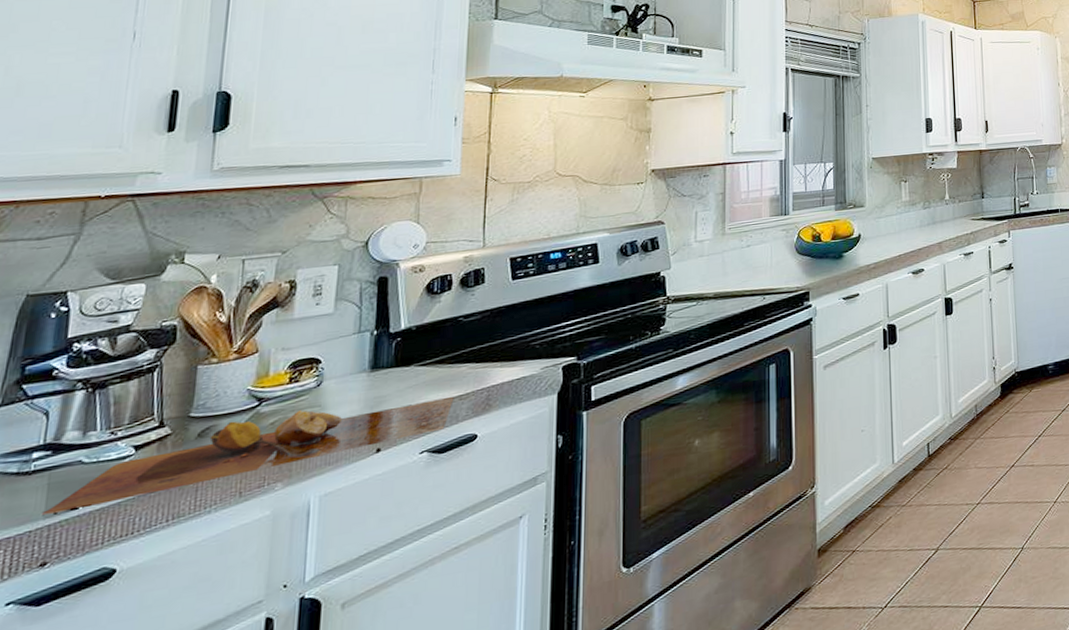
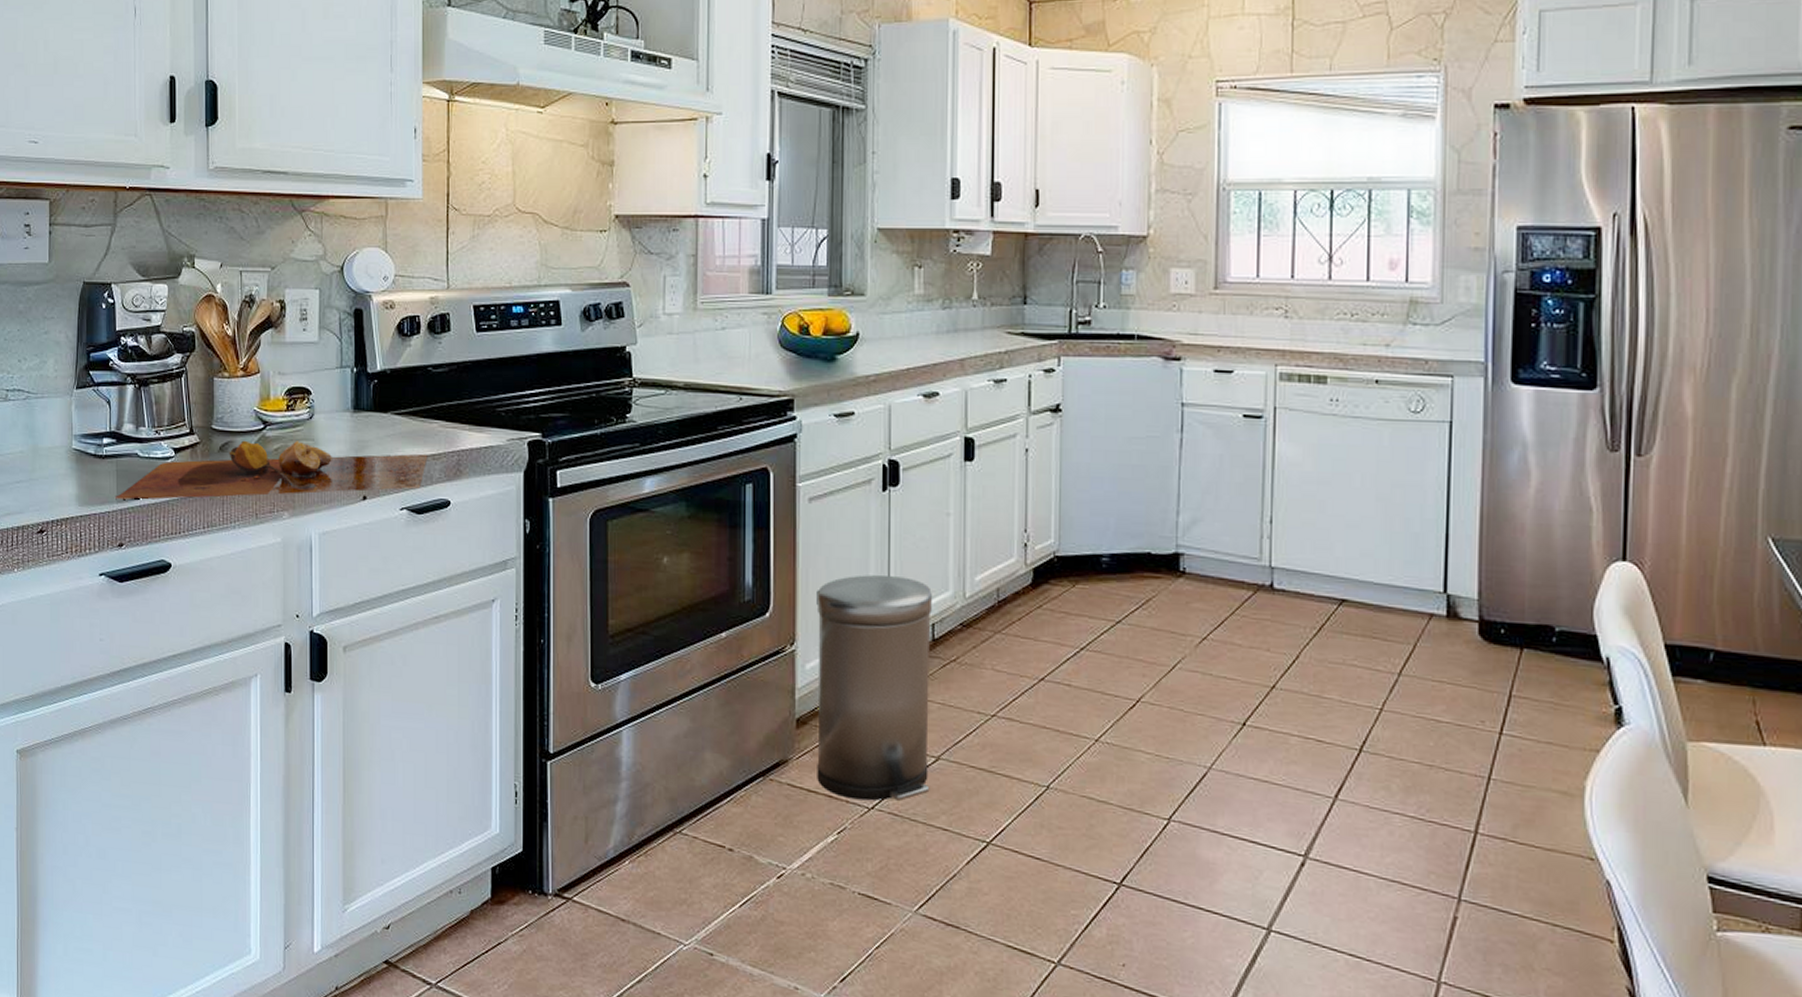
pedal bin: none [832,412,932,605] -> present [816,575,932,801]

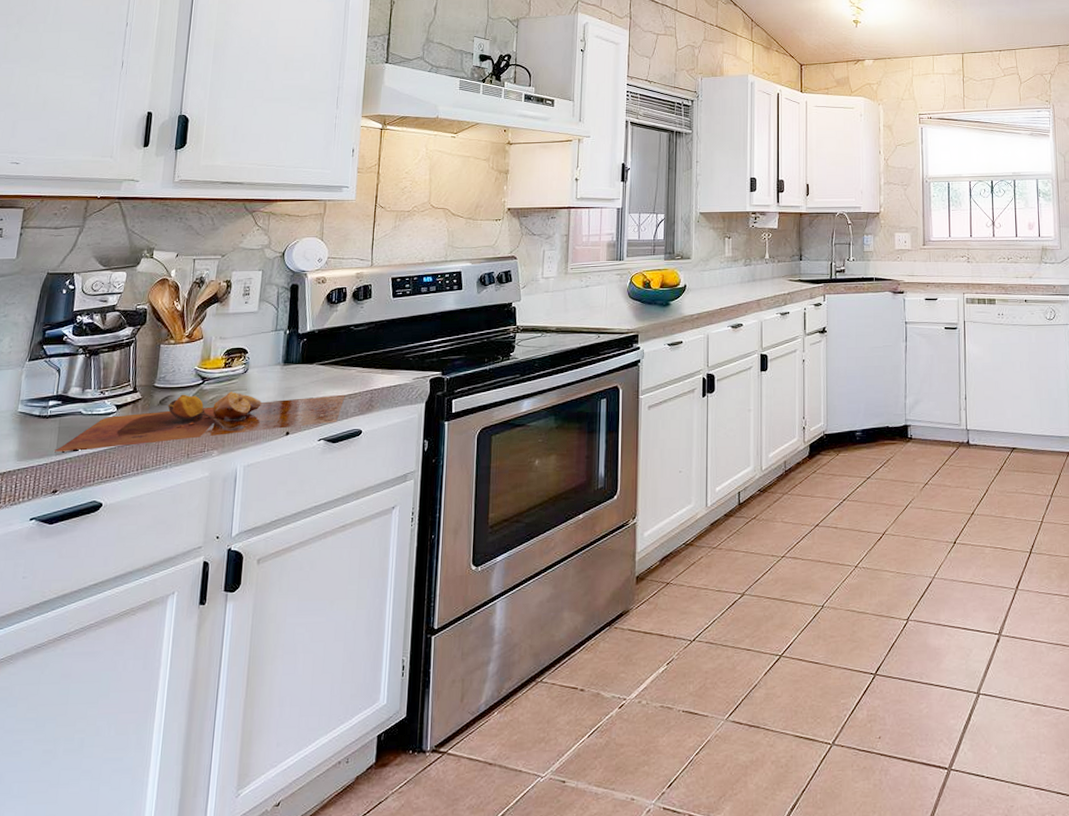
pedal bin: present [816,575,932,801] -> none [651,459,738,635]

